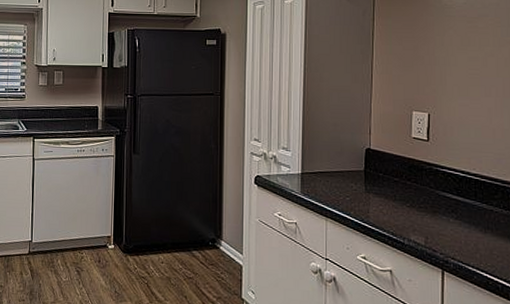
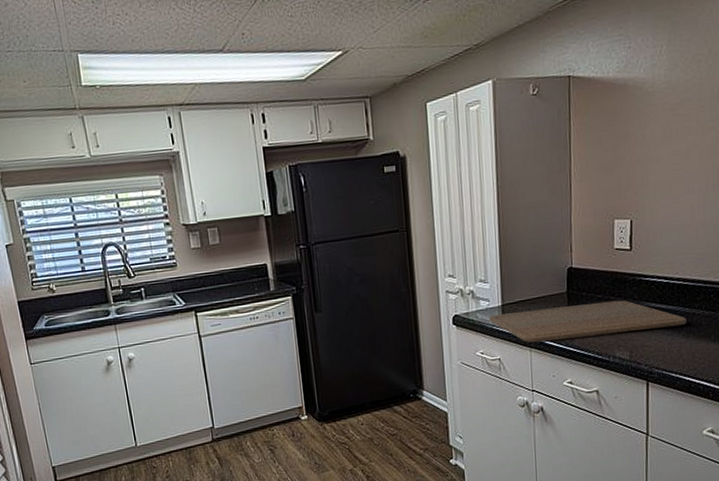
chopping board: none [289,181,484,221] -> present [489,300,687,343]

